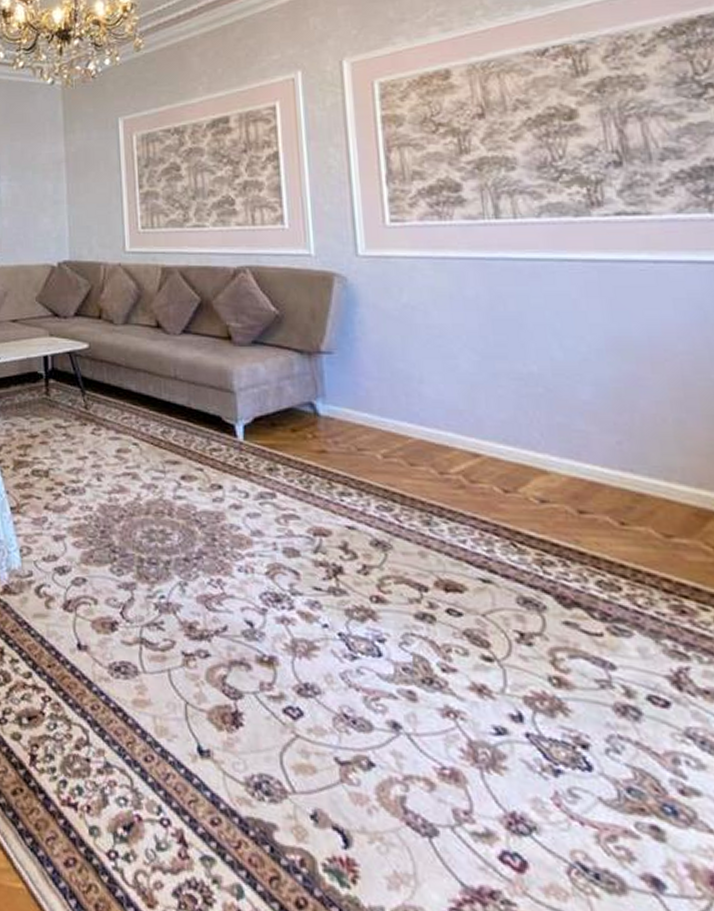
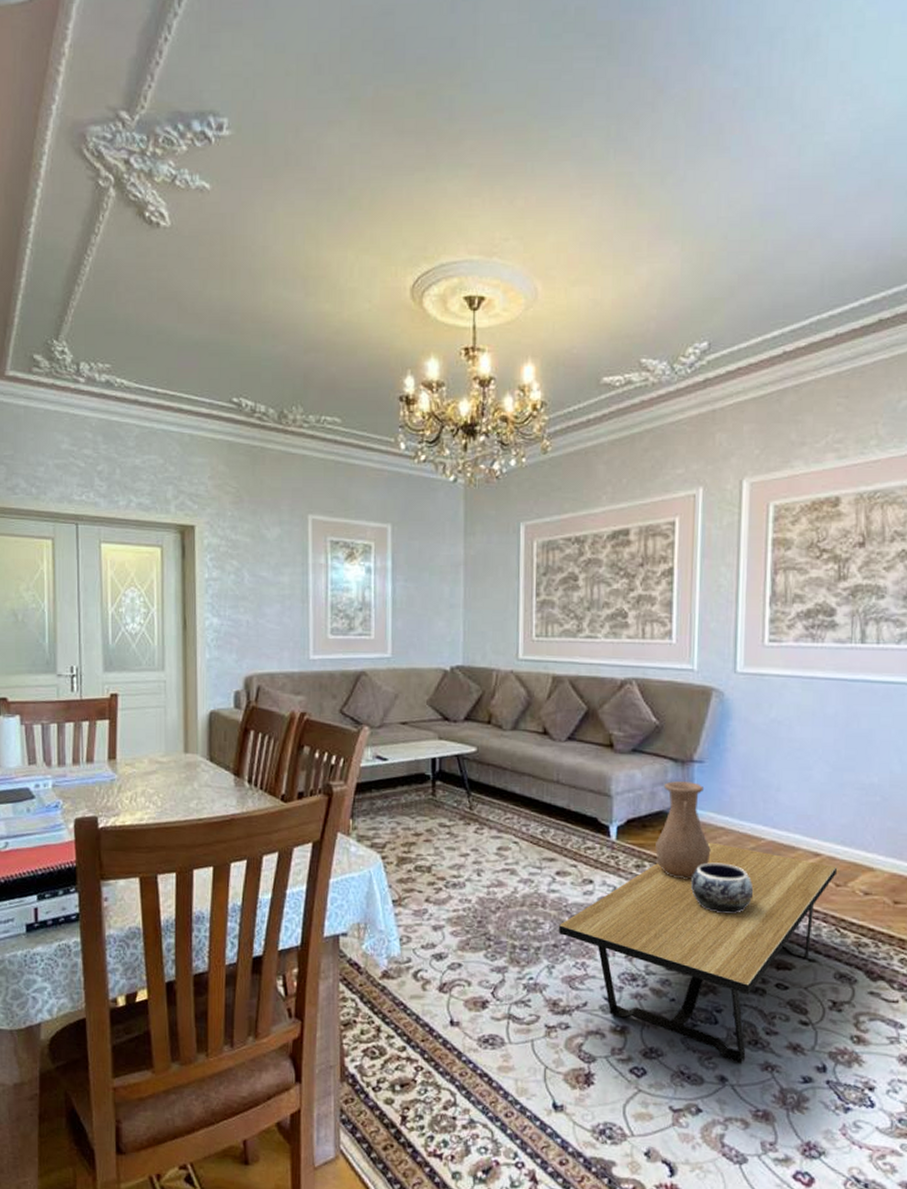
coffee table: none [189,442,503,709] -> present [559,842,837,1065]
vase: none [288,375,352,484] -> present [655,781,711,879]
decorative bowl: none [332,465,407,525] -> present [690,862,754,914]

